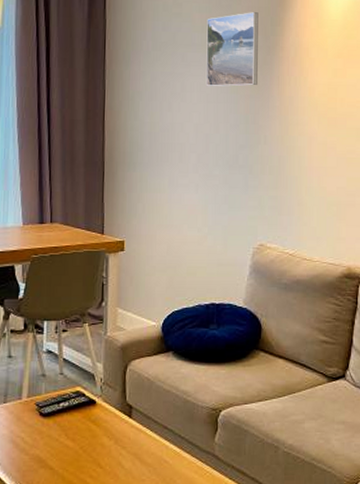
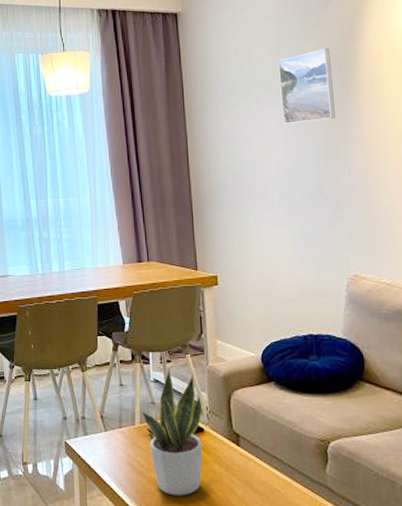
potted plant: none [30,337,97,473] -> present [141,367,203,496]

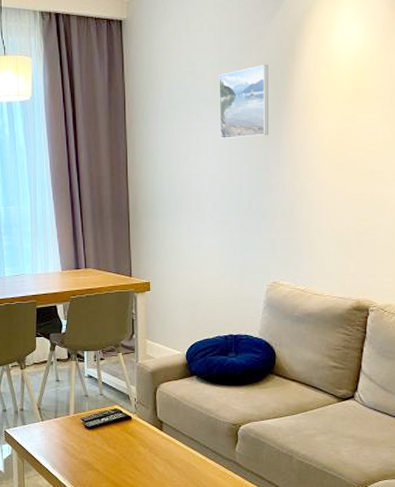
potted plant: present [141,367,203,496] -> none [75,364,131,474]

